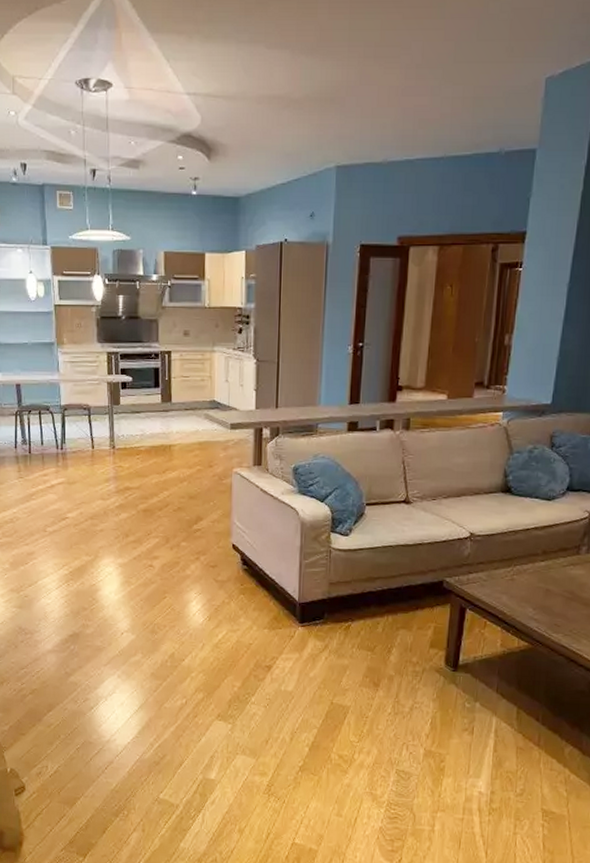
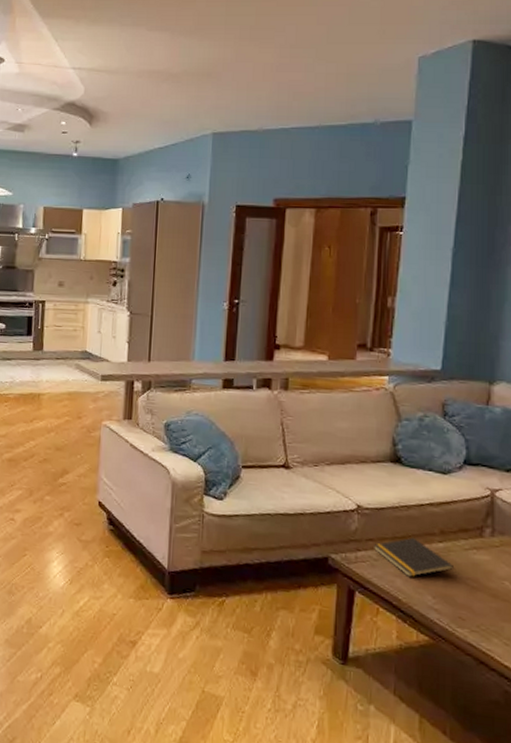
notepad: none [484,558,553,593] -> present [374,537,453,577]

